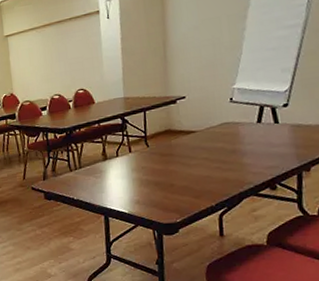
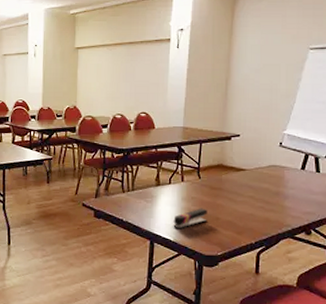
stapler: none [125,176,161,201] -> present [173,208,208,229]

